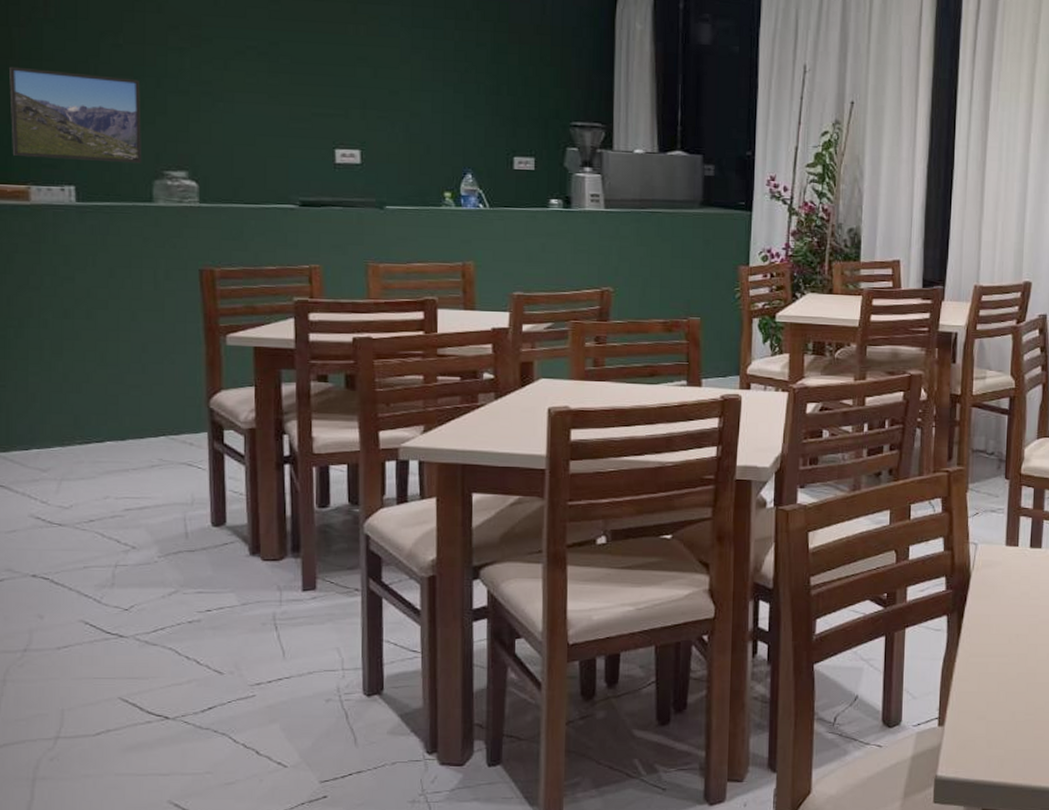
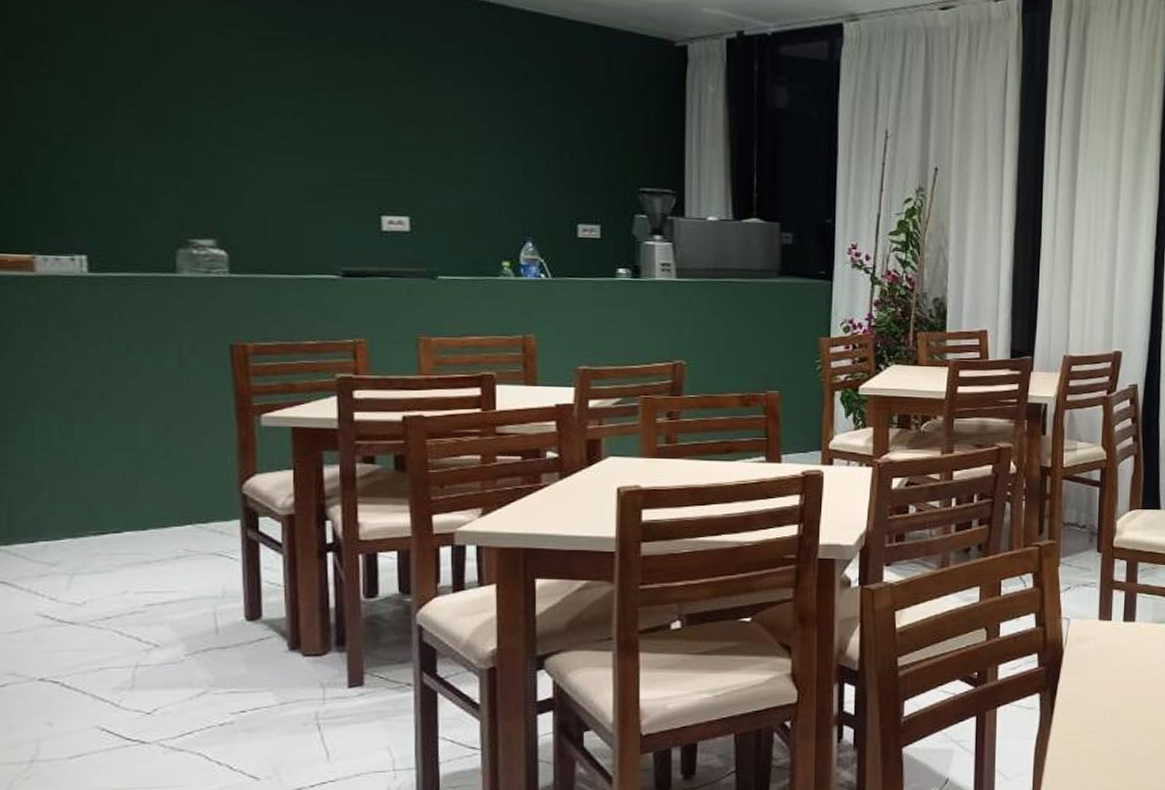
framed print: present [9,66,142,164] -> none [10,125,164,231]

